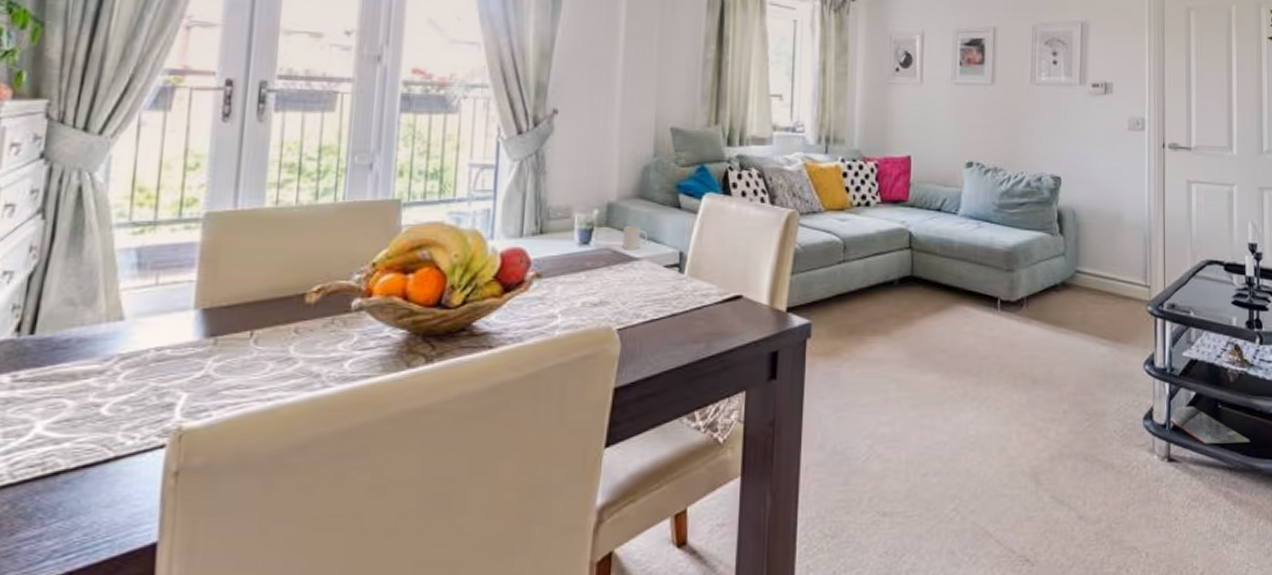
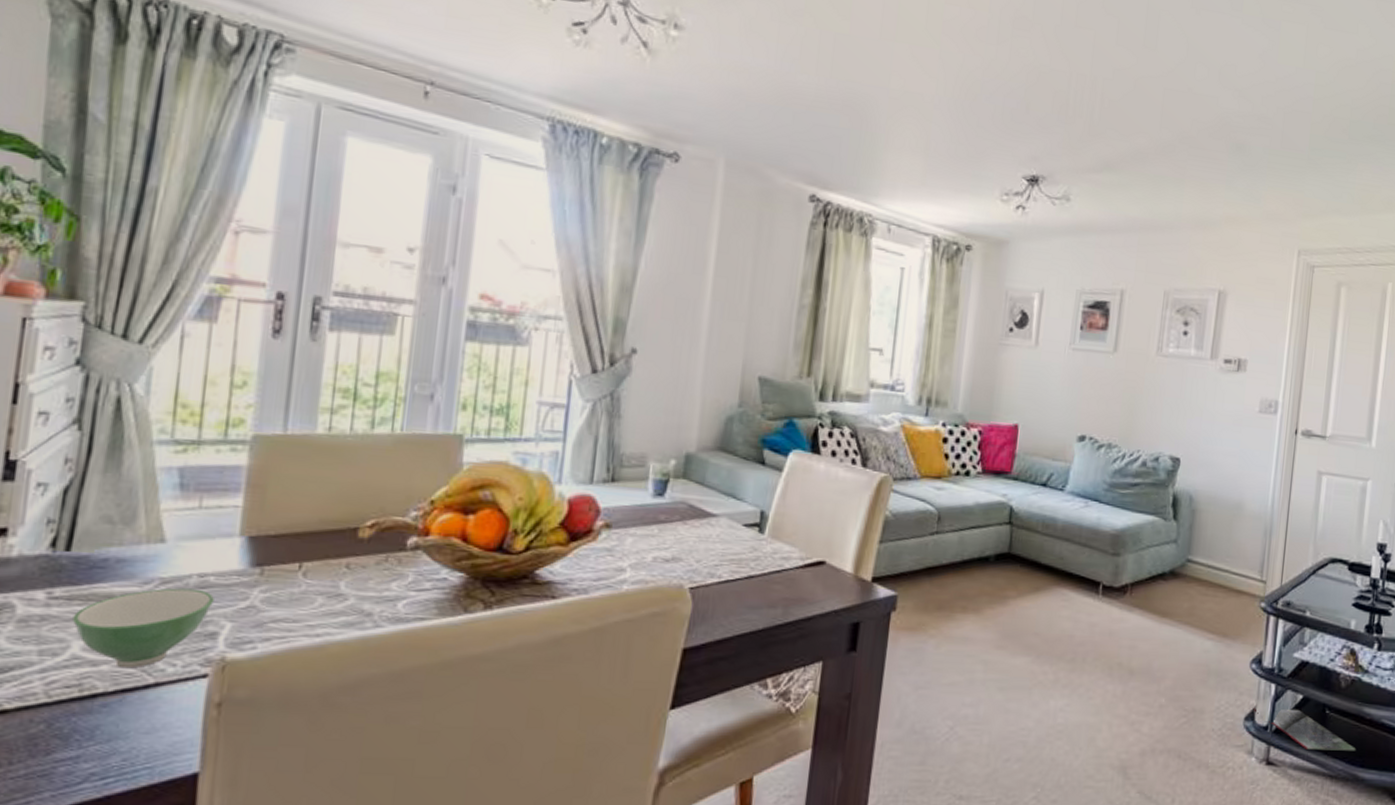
bowl: none [36,362,171,445] -> present [73,588,214,669]
mug: present [622,226,647,250] -> none [699,480,727,506]

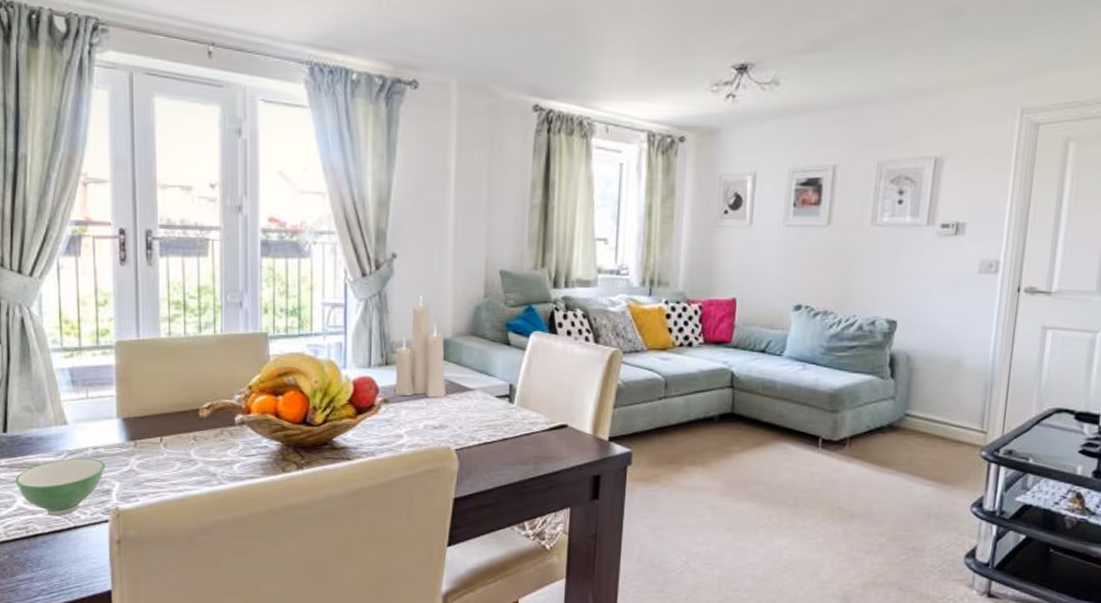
candle: none [618,400,687,525] -> present [393,295,446,398]
magazine: present [1253,707,1356,751] -> none [973,546,1082,586]

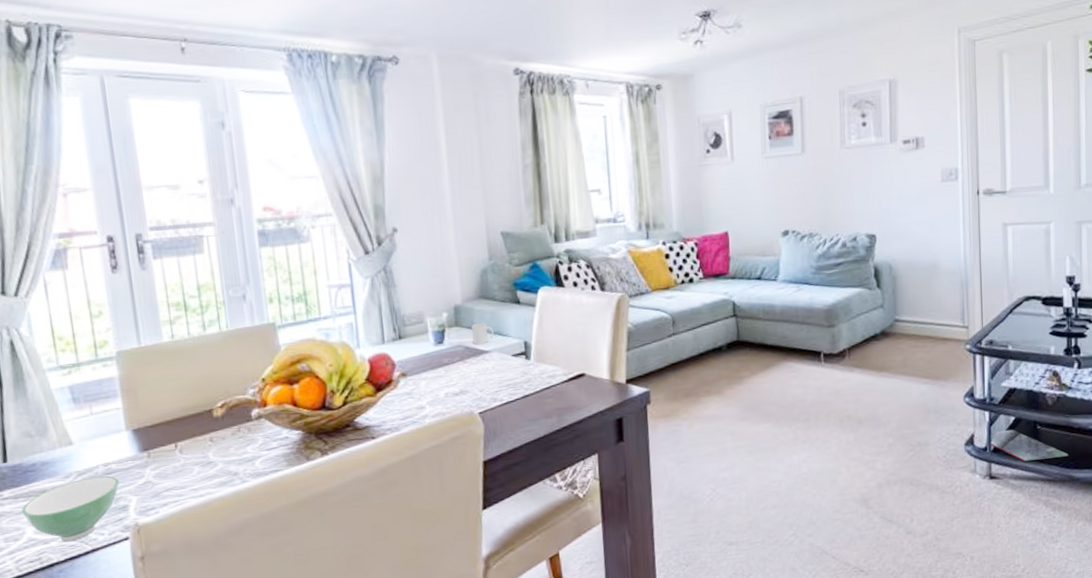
candle: present [393,295,446,398] -> none [407,266,463,369]
mug: none [458,360,480,382] -> present [471,323,494,345]
magazine: none [973,546,1082,586] -> present [971,429,1069,462]

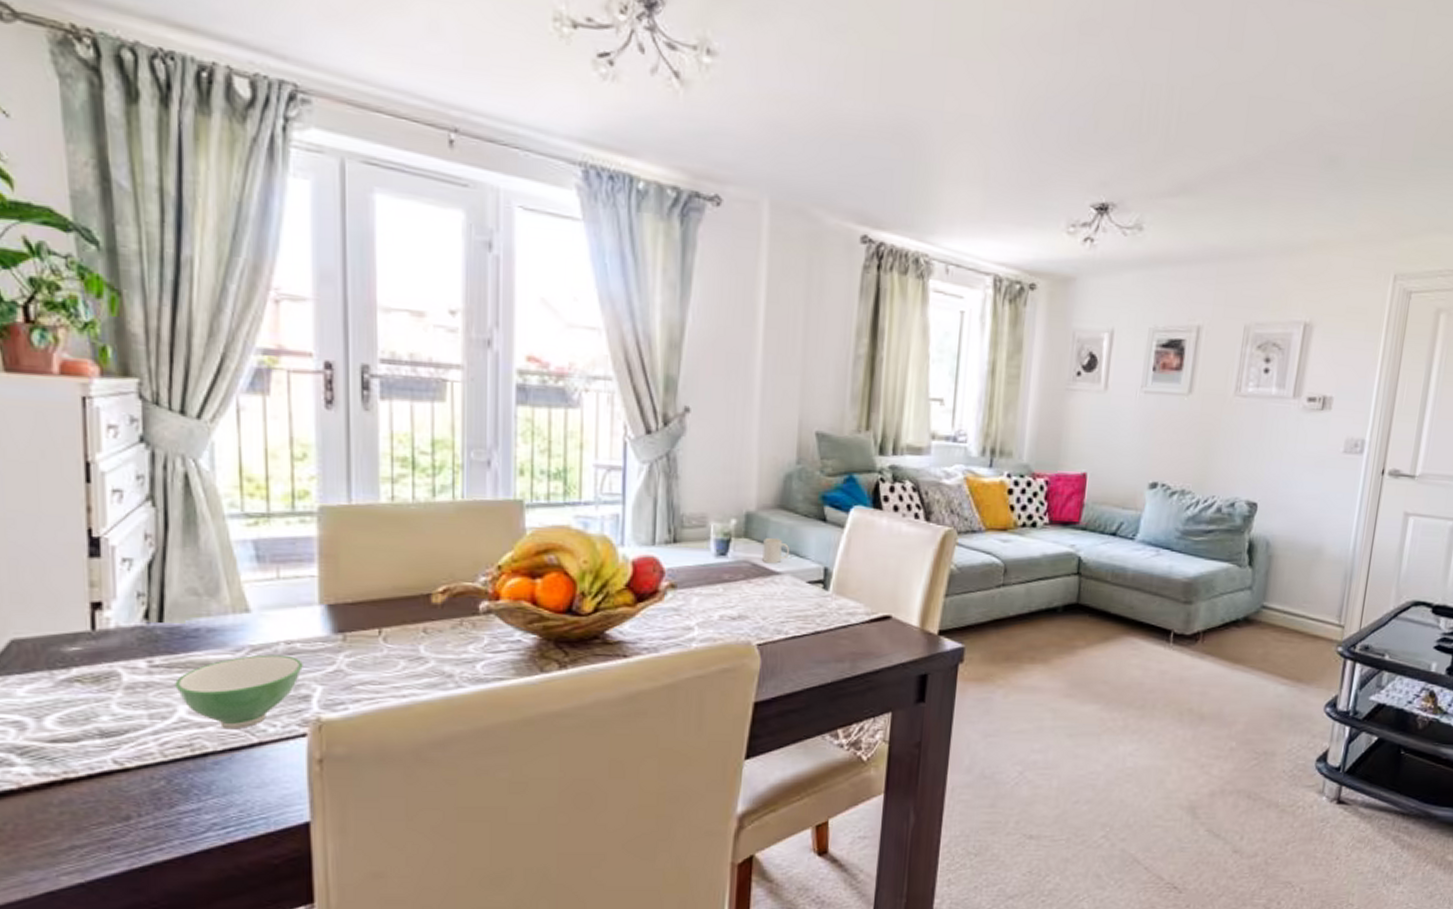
magazine: present [971,429,1069,462] -> none [1325,749,1431,790]

